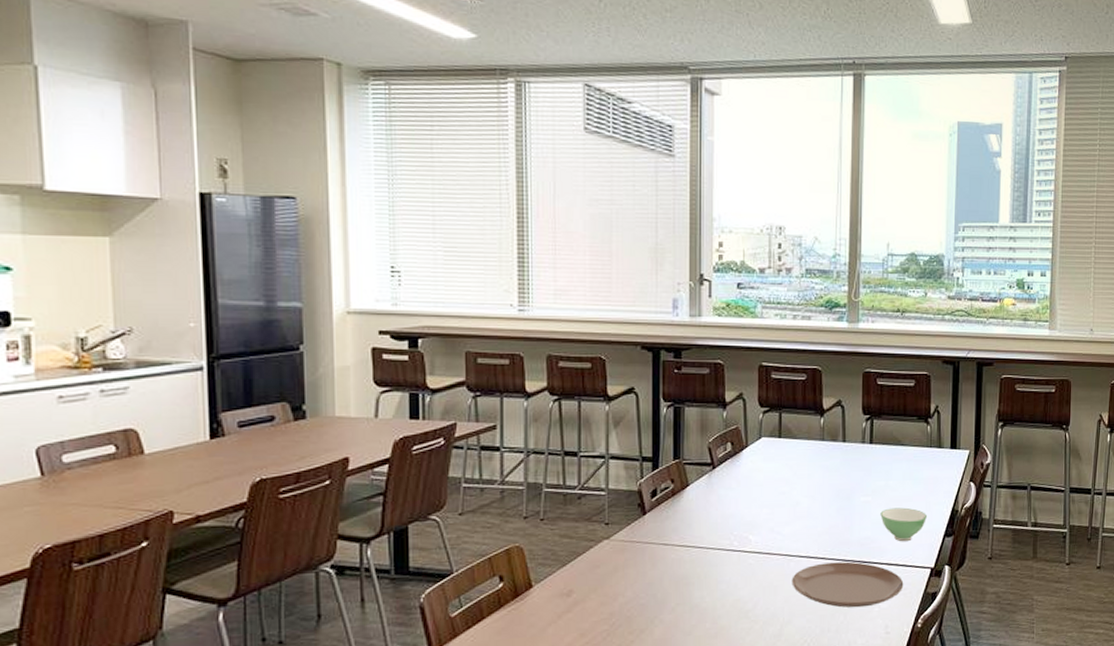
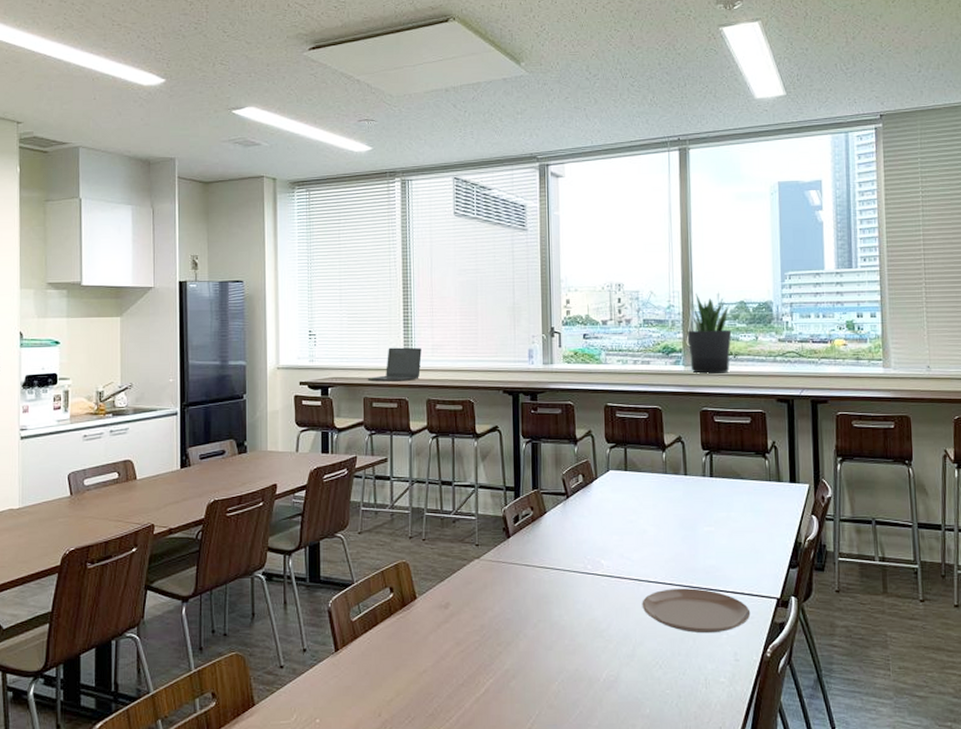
laptop: none [470,291,541,334] -> present [367,347,422,382]
planter: none [853,242,900,332] -> present [687,294,732,374]
bowl: present [880,507,927,542] -> none [724,538,770,572]

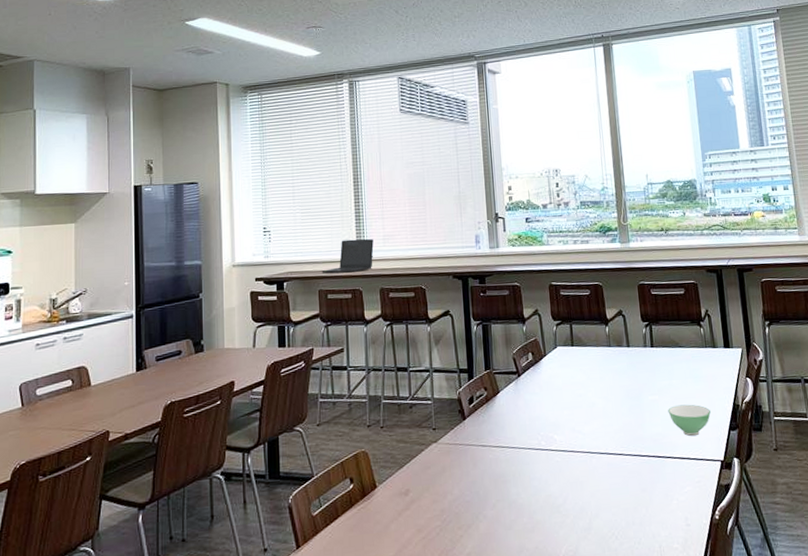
plate: present [642,588,751,634] -> none [595,457,698,501]
planter: present [687,294,732,374] -> none [621,176,662,250]
bowl: none [724,538,770,572] -> present [668,404,711,437]

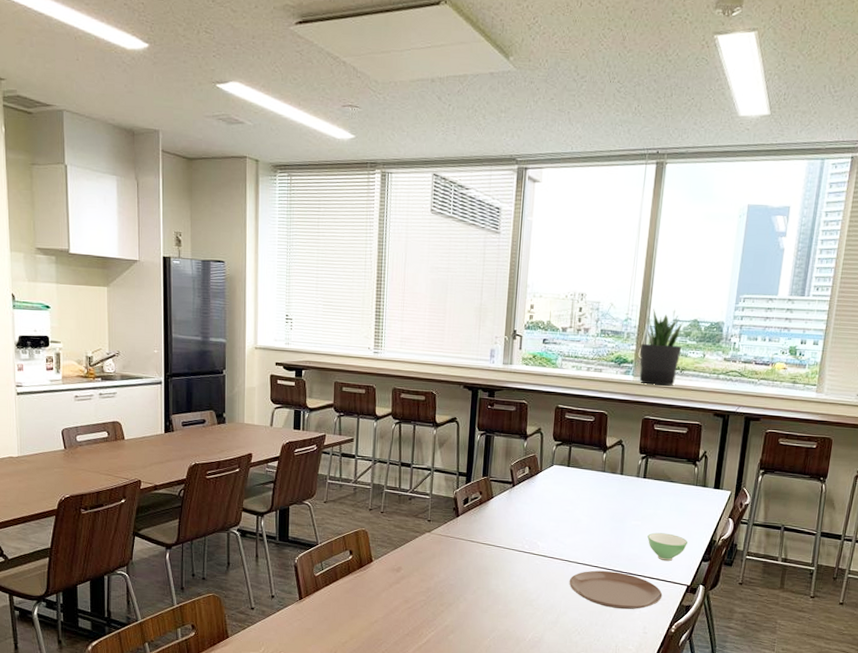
laptop: present [321,238,374,274] -> none [338,337,391,370]
plate: none [595,457,698,501] -> present [569,570,663,610]
planter: none [621,176,662,250] -> present [639,309,684,386]

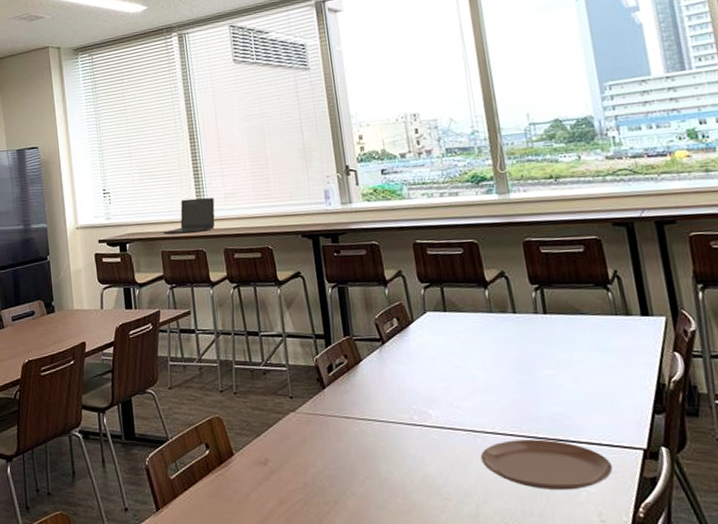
laptop: none [338,337,391,370] -> present [163,197,215,235]
planter: present [639,309,684,386] -> none [496,116,552,201]
bowl: present [647,532,688,562] -> none [569,381,627,419]

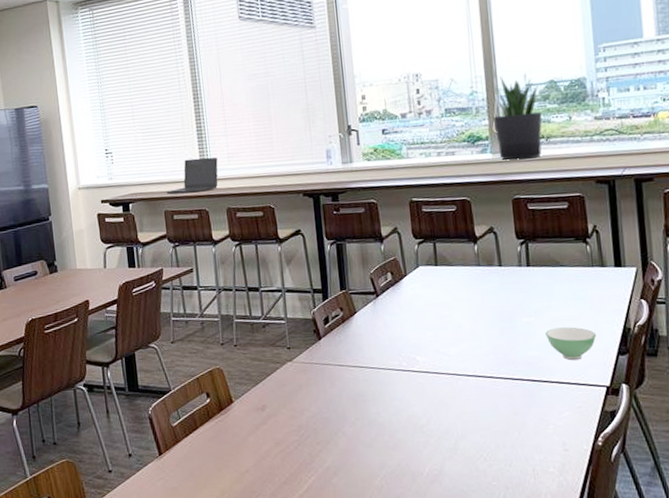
plate: present [480,439,613,491] -> none [461,380,579,425]
planter: none [496,116,552,201] -> present [493,77,542,161]
bowl: none [569,381,627,419] -> present [545,327,596,361]

